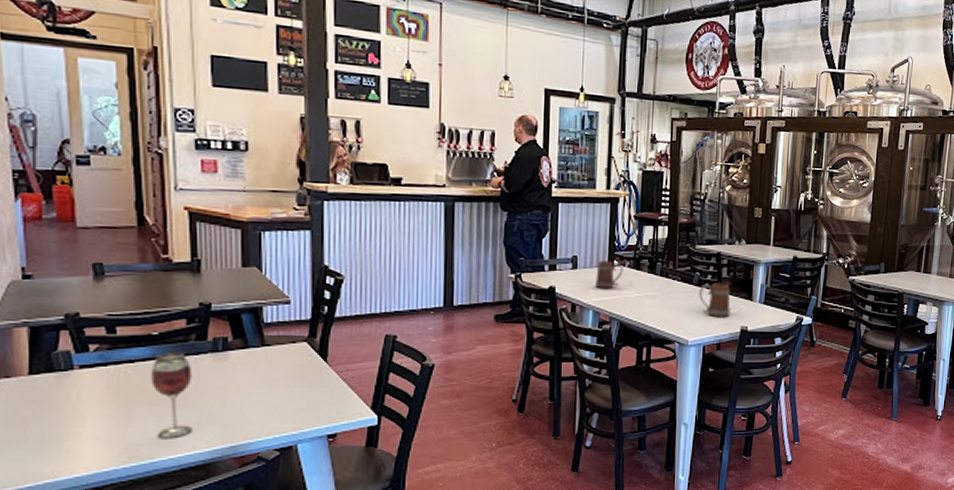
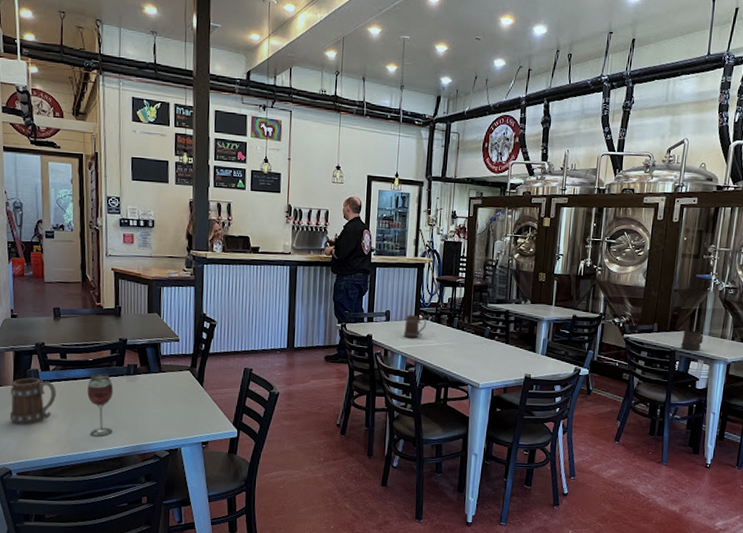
beer mug: none [25,363,101,431] -> present [10,378,56,425]
beer mug: present [699,282,731,318] -> none [489,336,517,366]
beer mug: none [909,269,932,293] -> present [681,330,704,351]

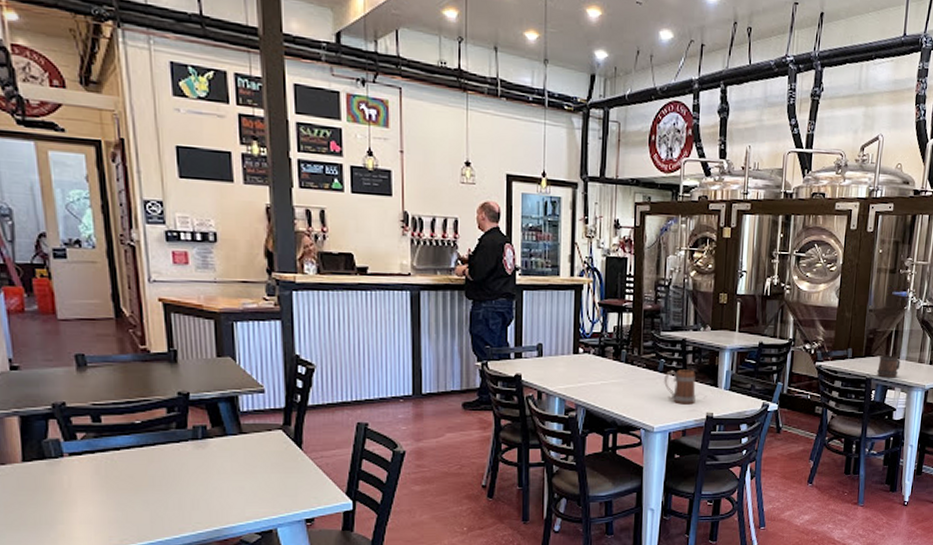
beer mug: present [10,378,56,425] -> none [19,451,90,515]
wineglass: present [87,374,114,436] -> none [136,440,178,522]
beer mug: present [404,315,427,339] -> none [561,348,589,377]
beer mug: none [489,336,517,366] -> present [664,369,696,405]

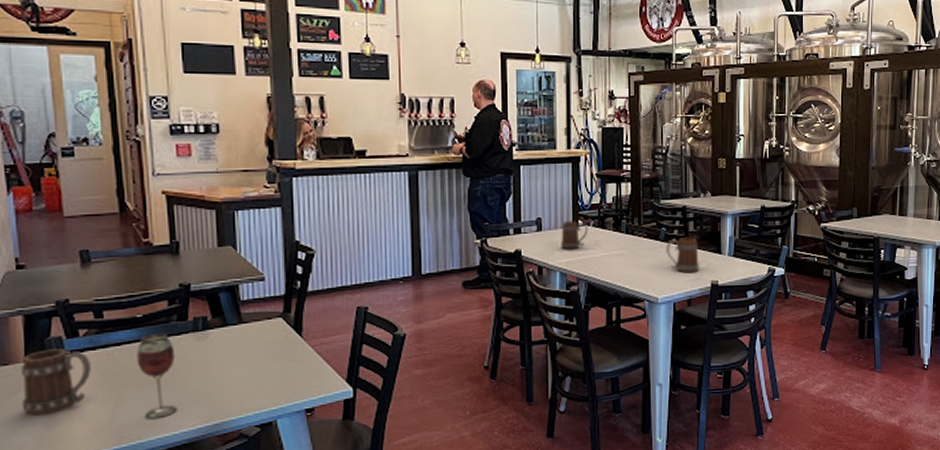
beer mug: none [19,451,90,515] -> present [21,348,91,416]
wineglass: none [136,440,178,522] -> present [137,333,177,418]
beer mug: none [561,348,589,377] -> present [561,221,588,250]
beer mug: present [877,354,901,378] -> none [885,212,908,236]

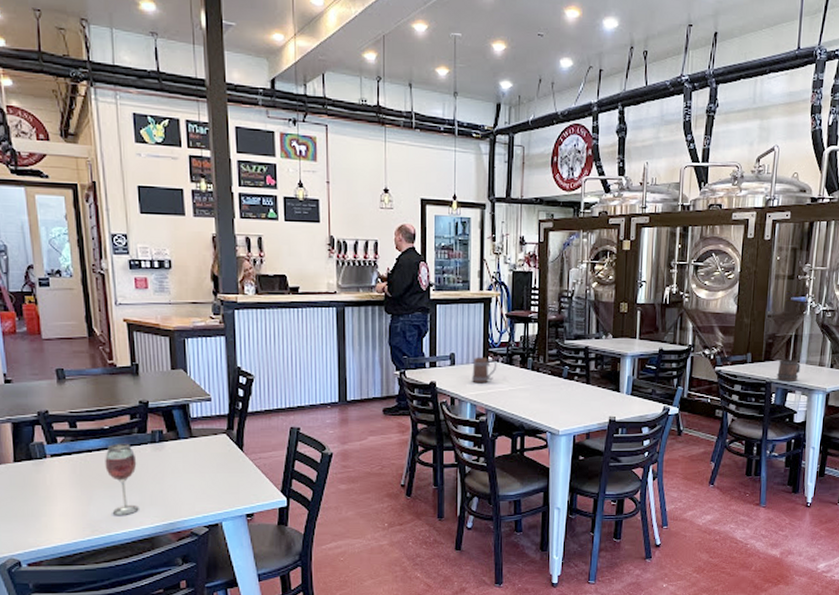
beer mug: present [21,348,91,416] -> none [11,453,68,508]
beer mug: present [666,237,699,274] -> none [568,375,599,409]
beer mug: none [885,212,908,236] -> present [777,359,801,381]

